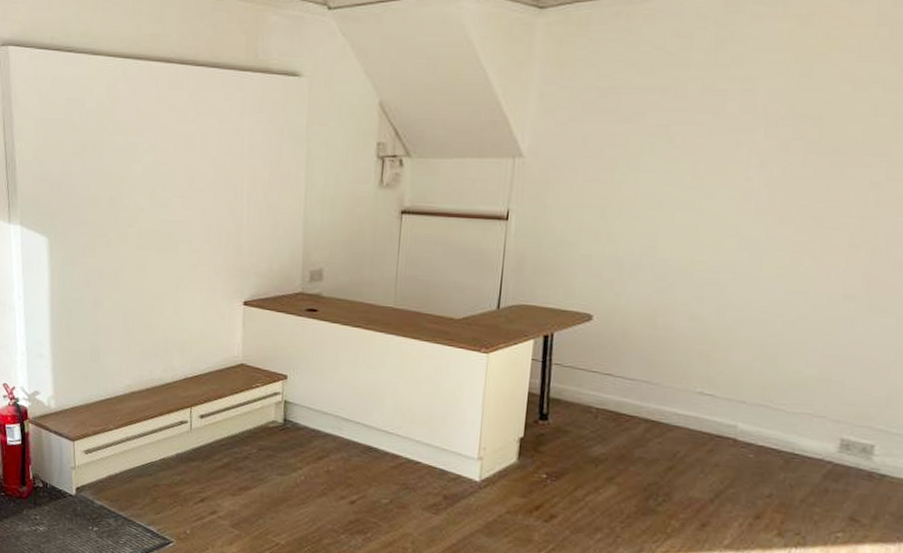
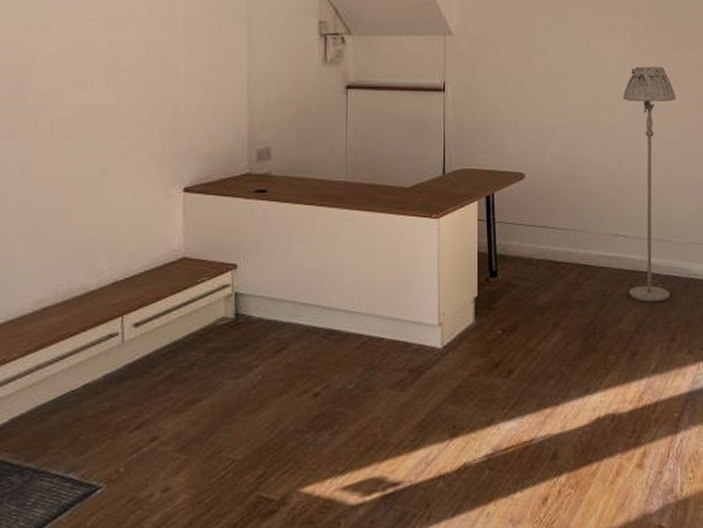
floor lamp: none [707,197,813,474] -> present [622,66,676,302]

